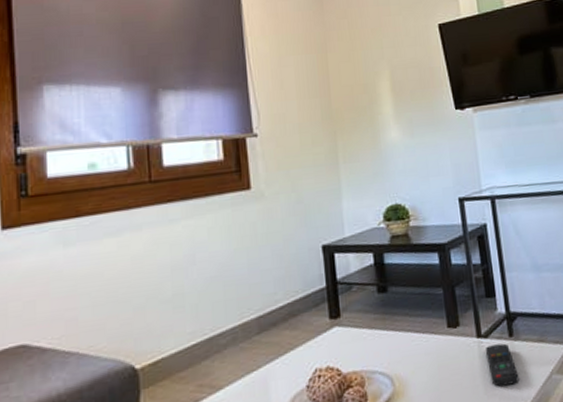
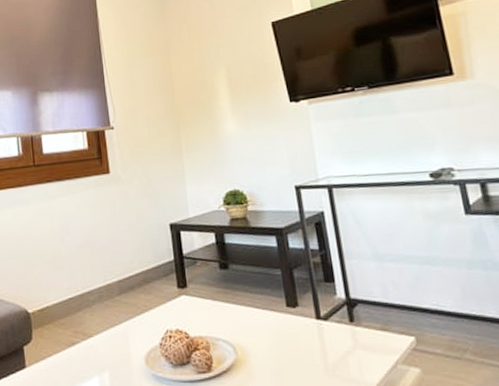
remote control: present [485,343,519,387] -> none [325,327,361,369]

